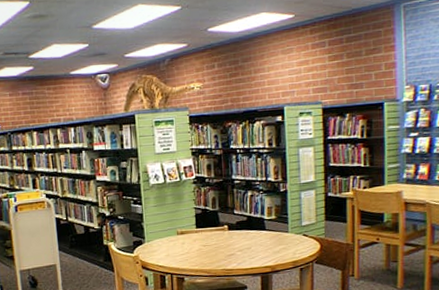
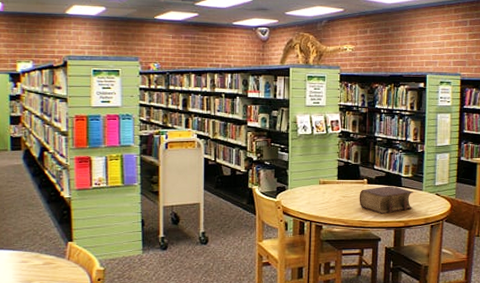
bible: none [220,230,279,262] -> present [359,186,413,215]

